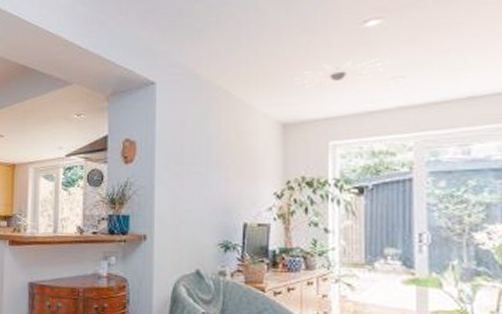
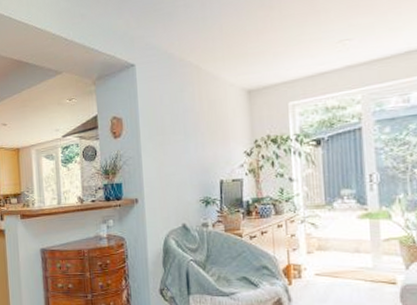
ceiling light: present [293,57,391,88] -> none [254,23,338,57]

